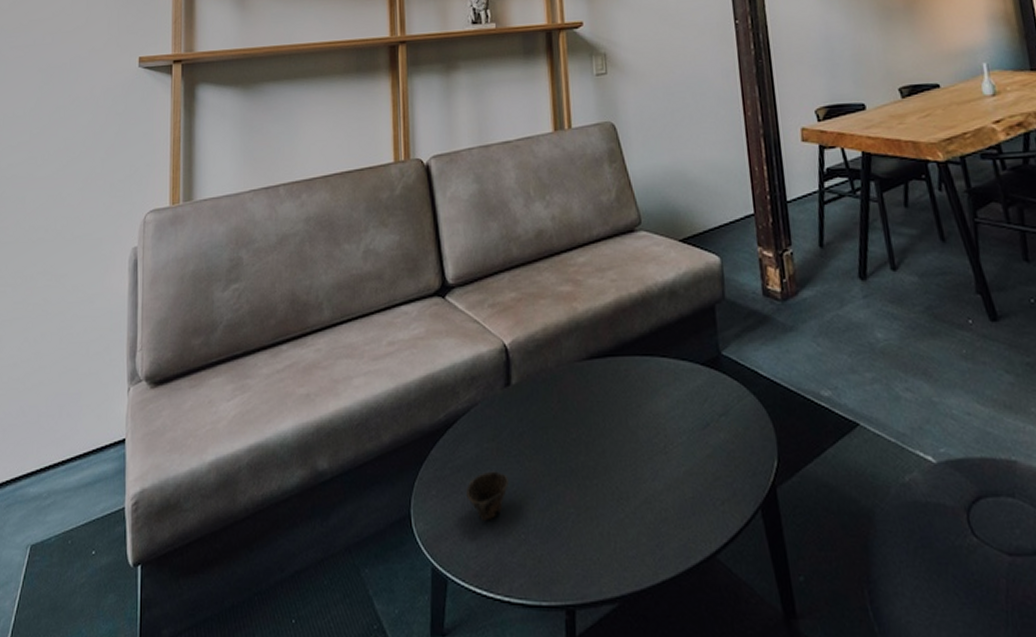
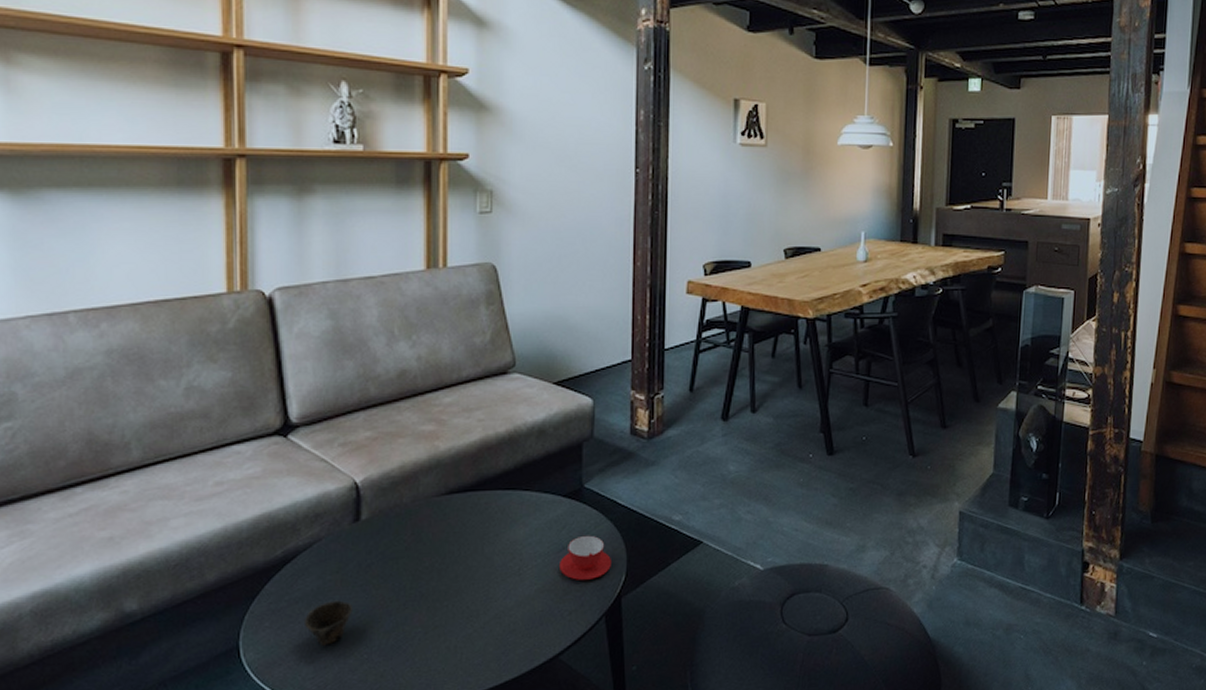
teacup: none [705,410,761,463] -> present [560,535,611,580]

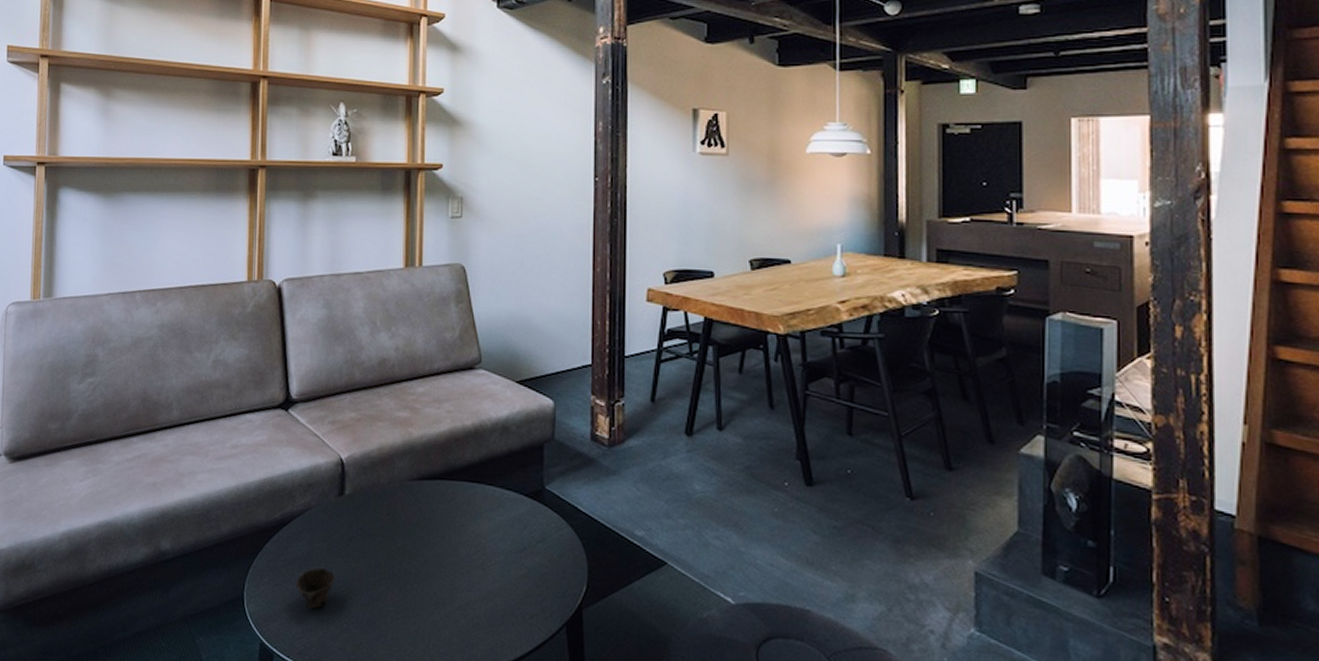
teacup: present [560,535,611,580] -> none [521,538,572,585]

